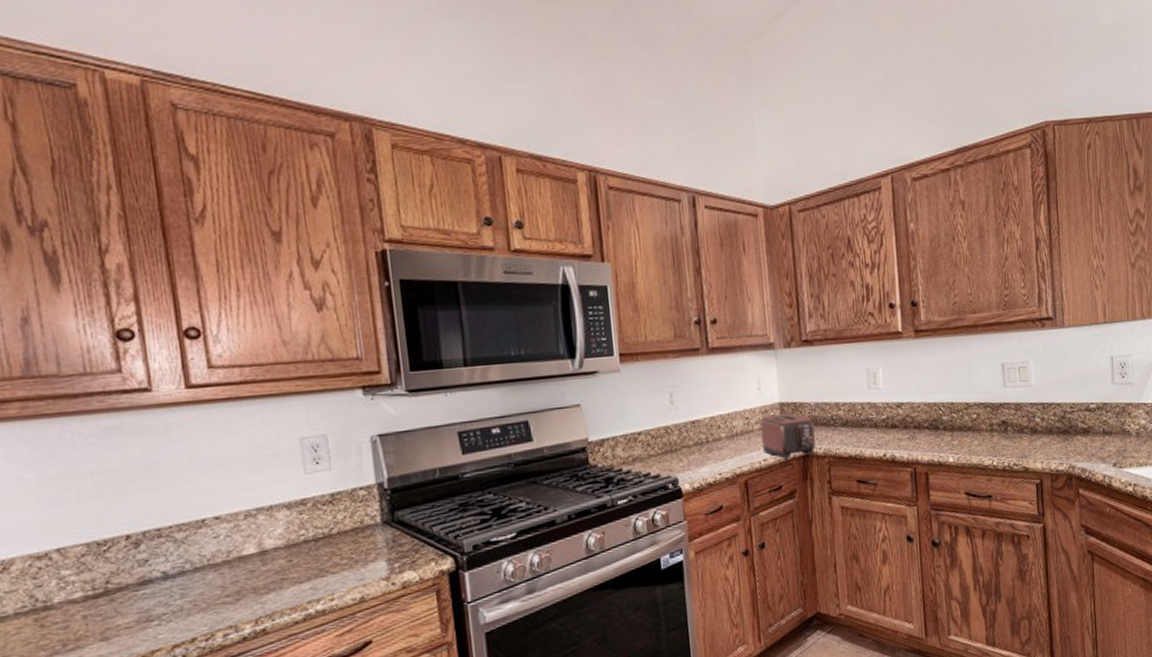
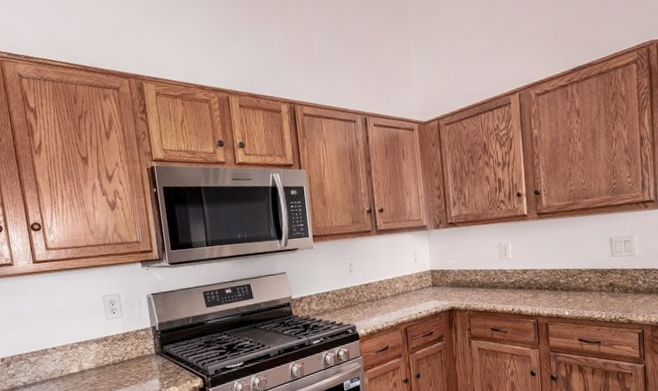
toaster: present [760,413,816,460] -> none [416,278,459,313]

